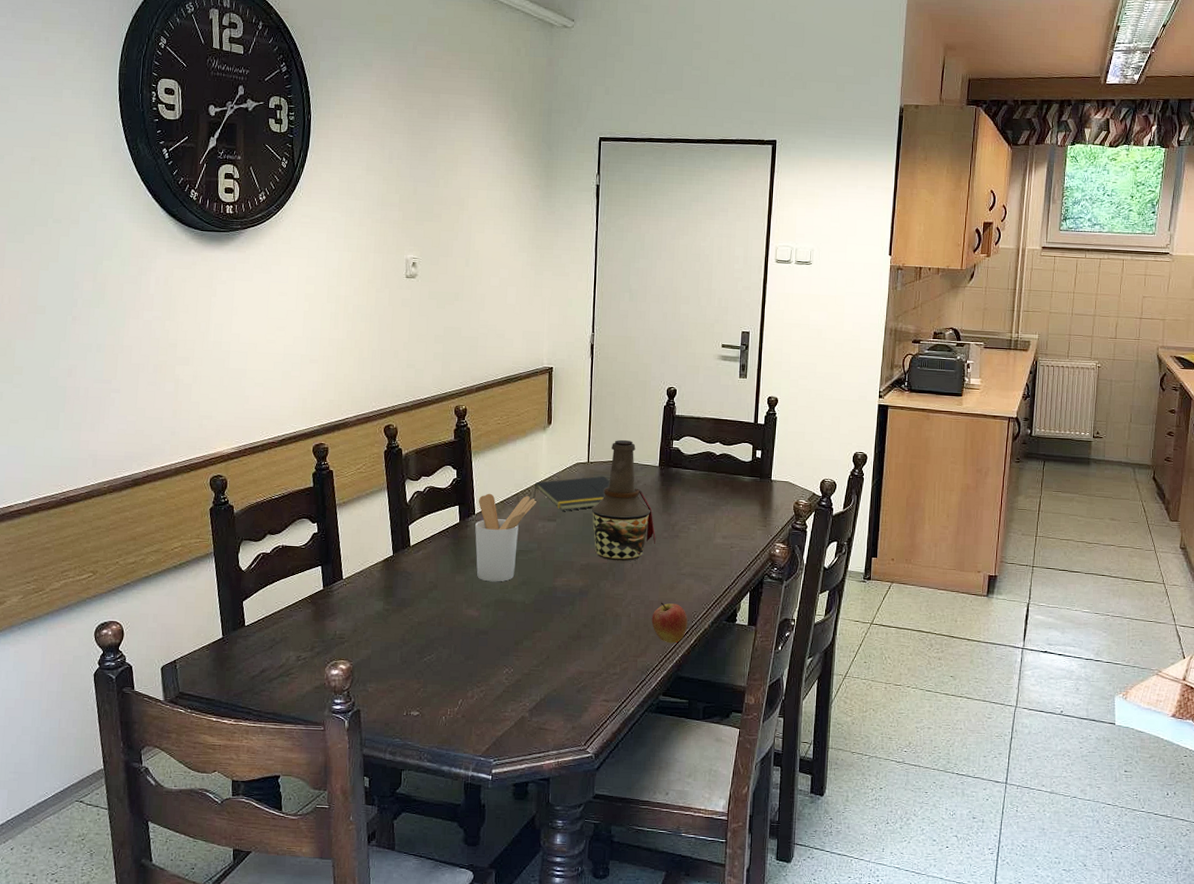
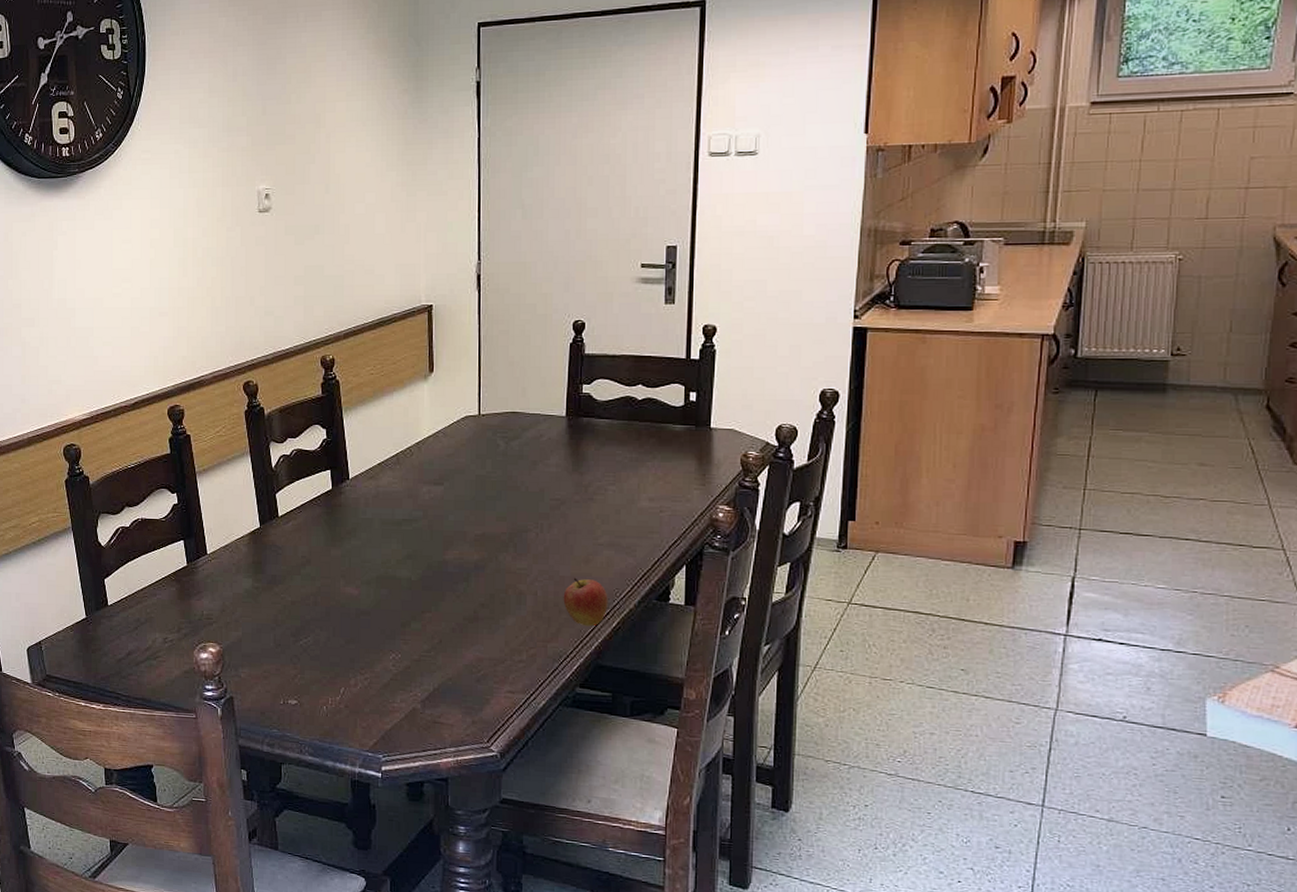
utensil holder: present [475,493,536,582] -> none [350,455,420,556]
notepad: present [533,475,610,511] -> none [416,430,506,473]
bottle: present [591,439,656,562] -> none [485,386,565,530]

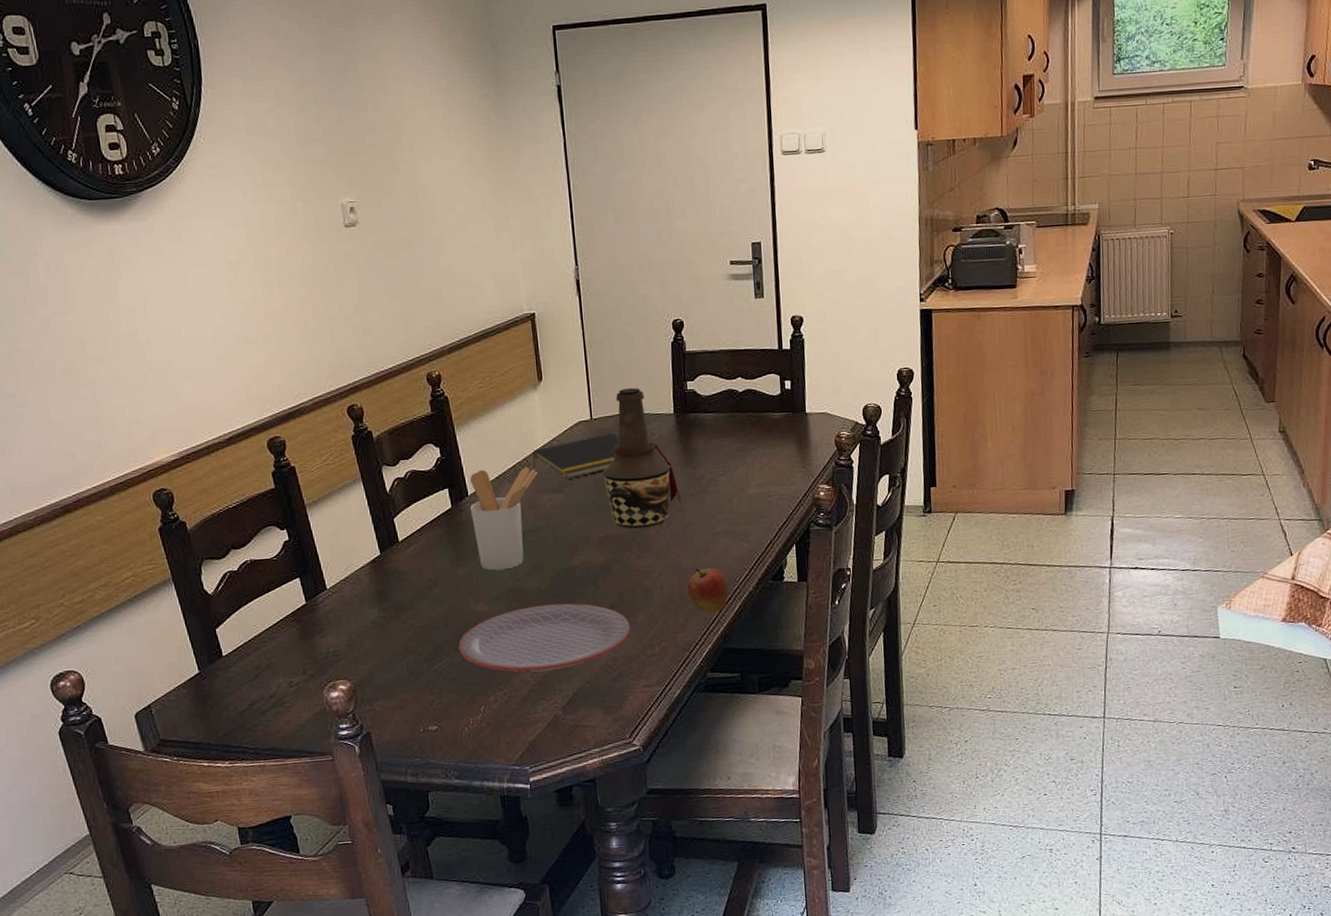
plate: none [325,595,500,662] -> present [458,603,631,672]
utensil holder: none [350,455,420,556] -> present [469,467,538,571]
notepad: none [416,430,506,473] -> present [532,432,620,479]
bottle: none [485,386,565,530] -> present [602,387,681,529]

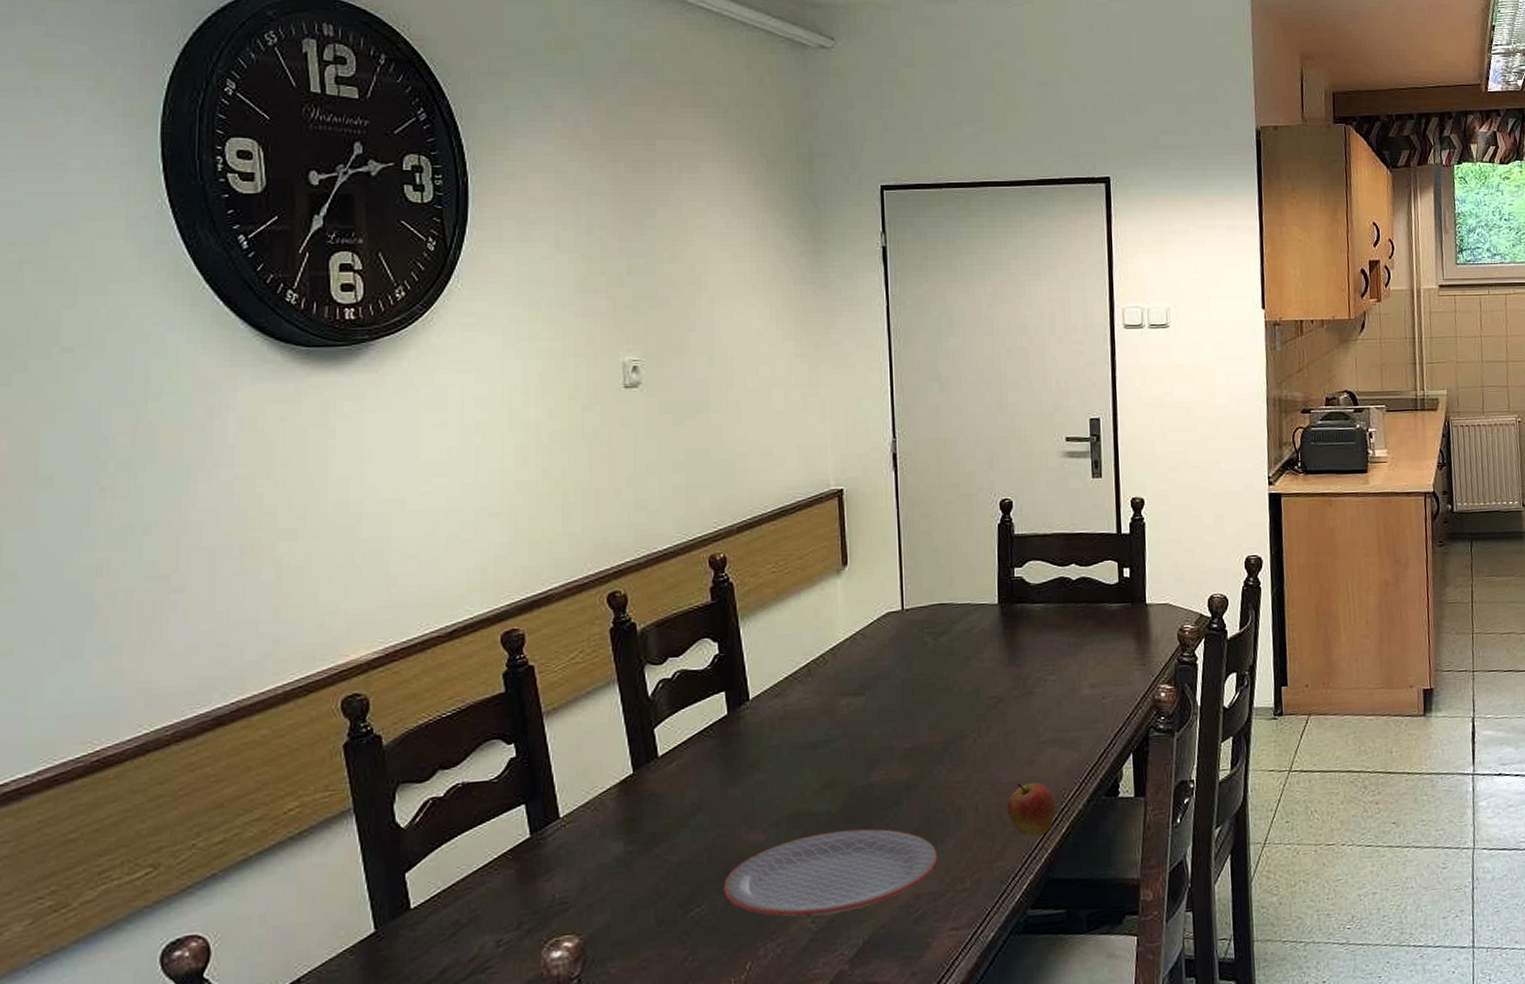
utensil holder: present [469,467,538,571] -> none [751,665,835,791]
notepad: present [532,432,620,479] -> none [830,625,935,680]
bottle: present [602,387,681,529] -> none [912,574,1003,738]

